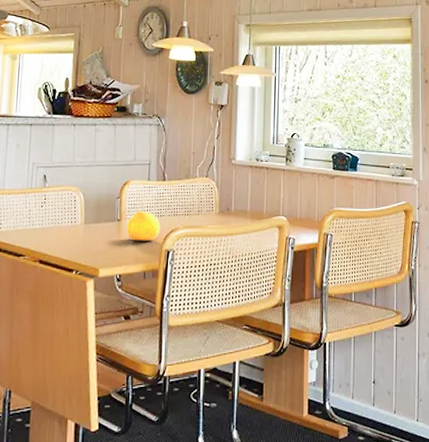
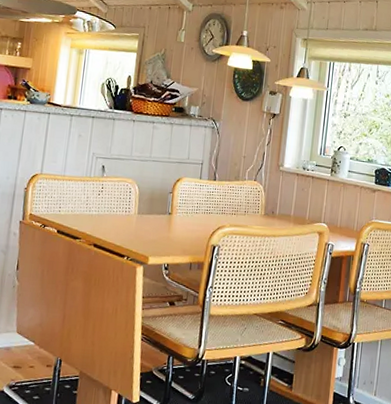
fruit: present [126,210,161,241] -> none [176,206,209,235]

